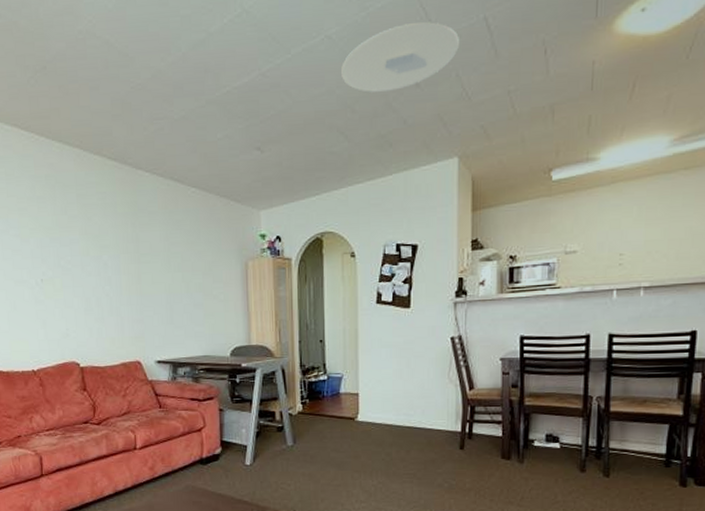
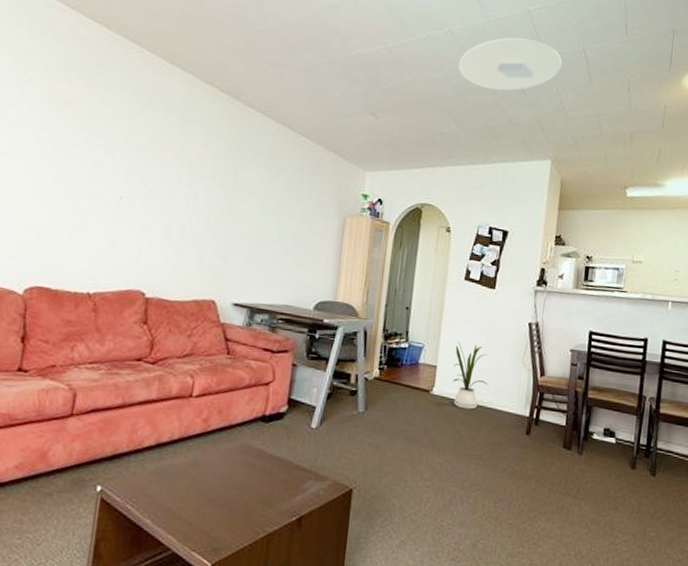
house plant: none [375,367,414,432] -> present [453,342,488,410]

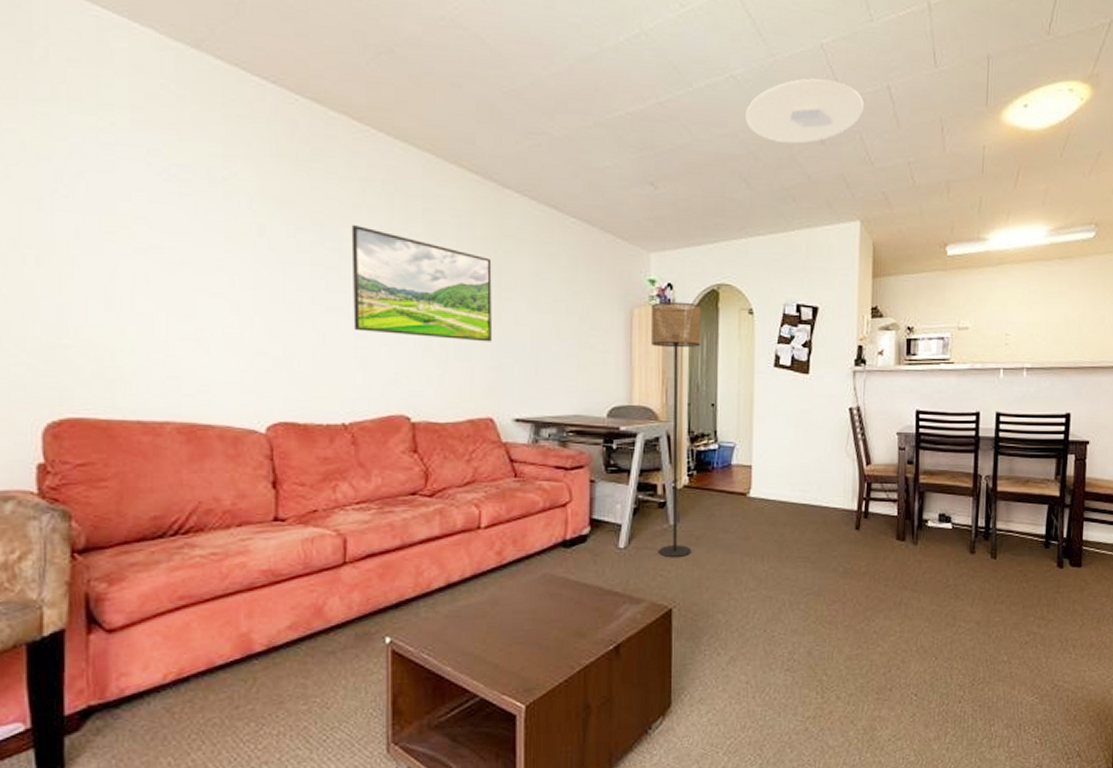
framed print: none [108,127,231,235] -> present [351,225,492,342]
floor lamp: none [345,214,406,443] -> present [650,301,701,558]
house plant: present [453,342,488,410] -> none [770,437,810,509]

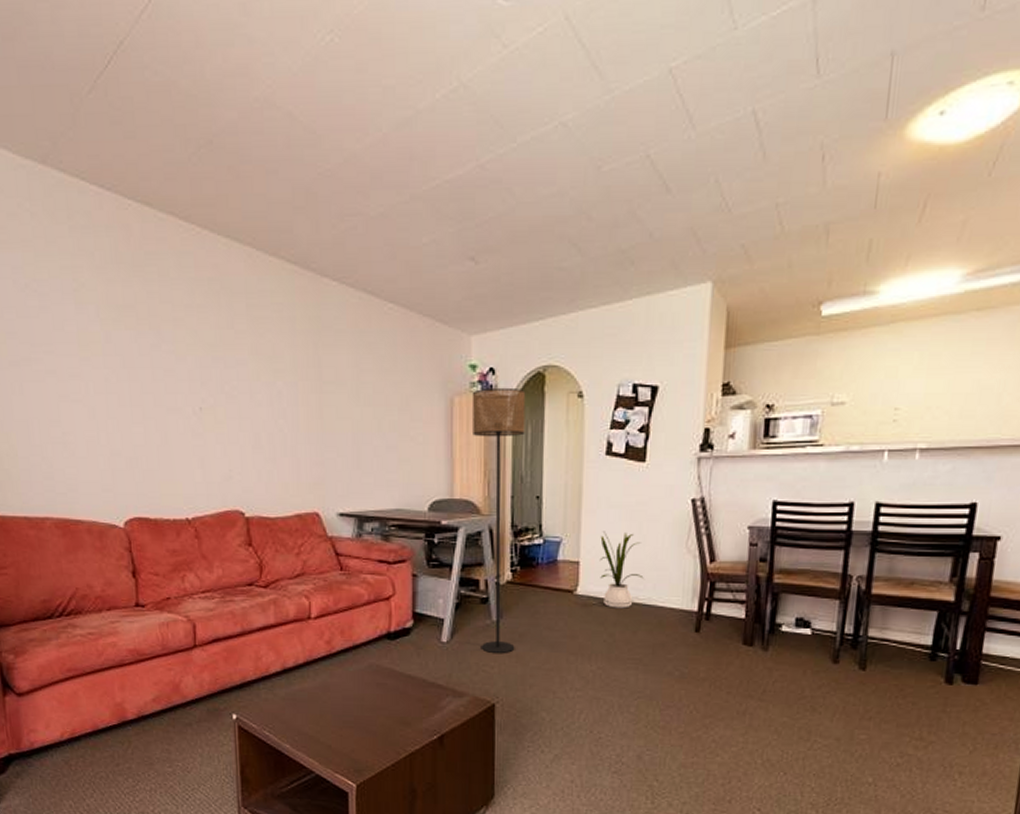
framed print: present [351,225,492,342] -> none [184,327,315,437]
ceiling light: present [746,78,864,144] -> none [577,113,721,196]
house plant: none [770,437,810,509] -> present [599,531,644,609]

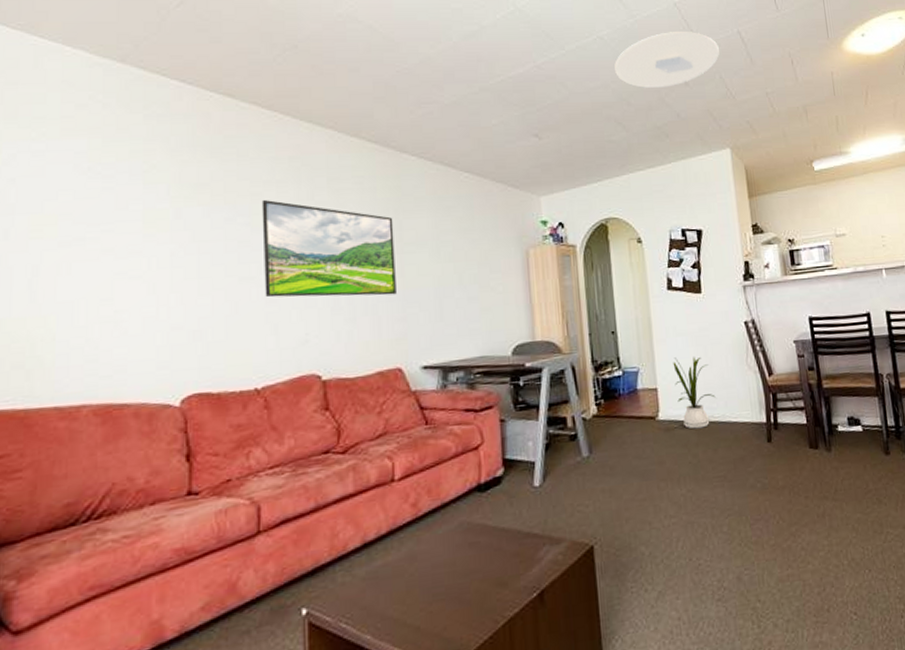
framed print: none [184,327,315,437] -> present [261,200,396,298]
floor lamp: present [471,387,526,654] -> none [545,238,607,492]
ceiling light: none [577,113,721,196] -> present [614,32,720,88]

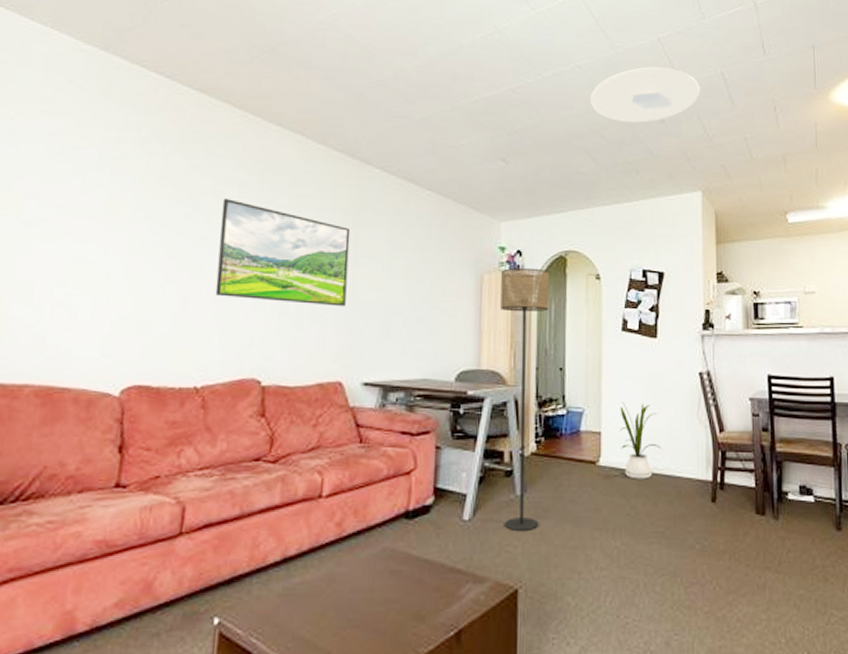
floor lamp: none [545,238,607,492] -> present [500,267,550,532]

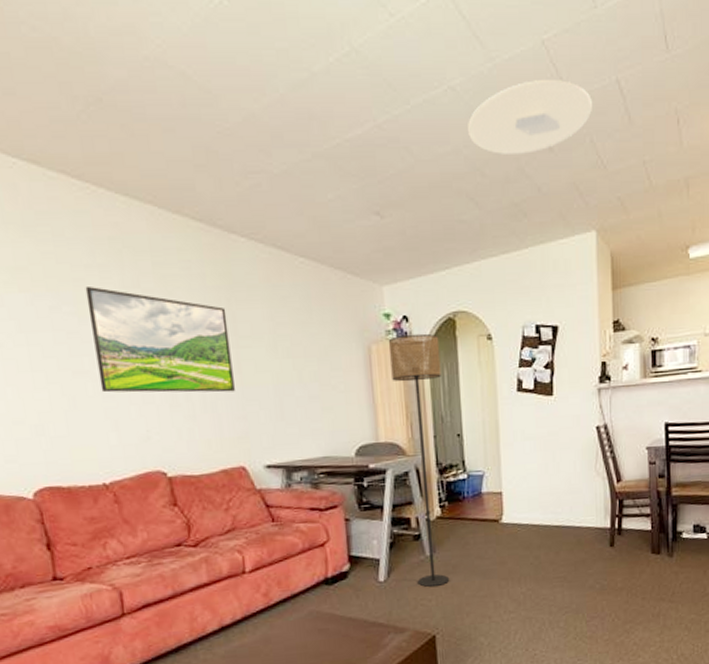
house plant: present [620,402,661,479] -> none [519,462,561,533]

